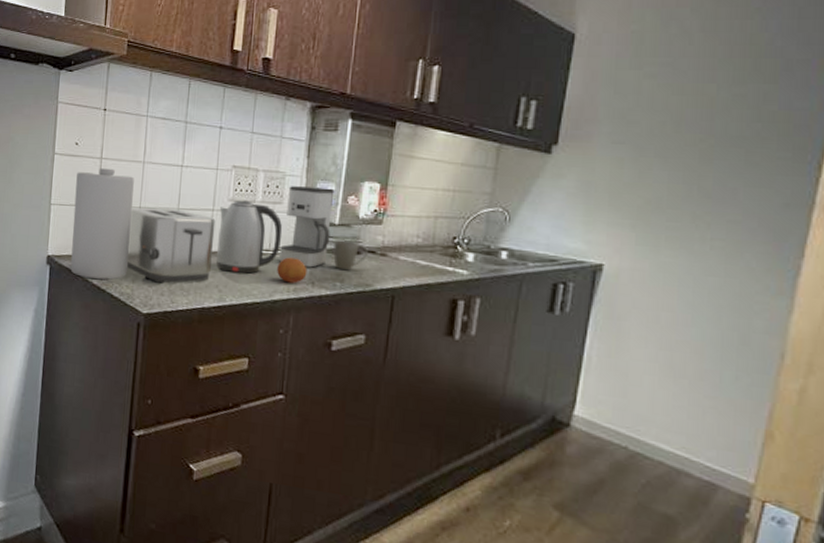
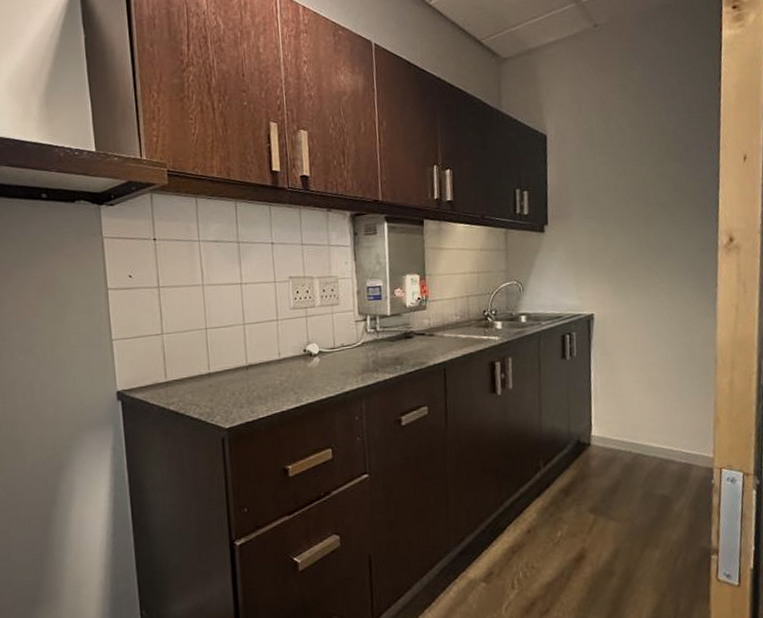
paper towel holder: present [70,168,134,280] -> none [135,295,204,406]
toaster: present [126,207,216,283] -> none [197,324,284,397]
kettle: present [215,200,283,274] -> none [284,306,344,374]
fruit: present [277,257,307,283] -> none [344,350,371,374]
coffee maker: present [279,186,335,268] -> none [342,285,385,358]
mug: present [333,239,368,271] -> none [389,326,419,355]

